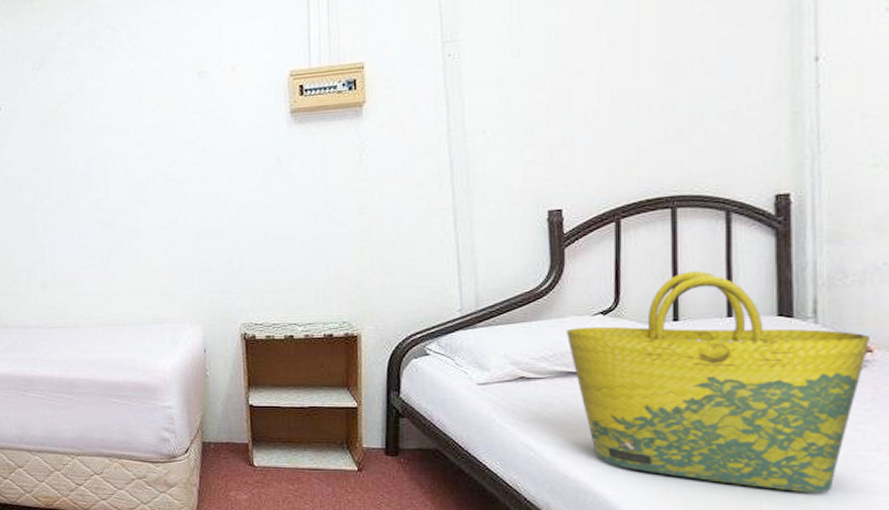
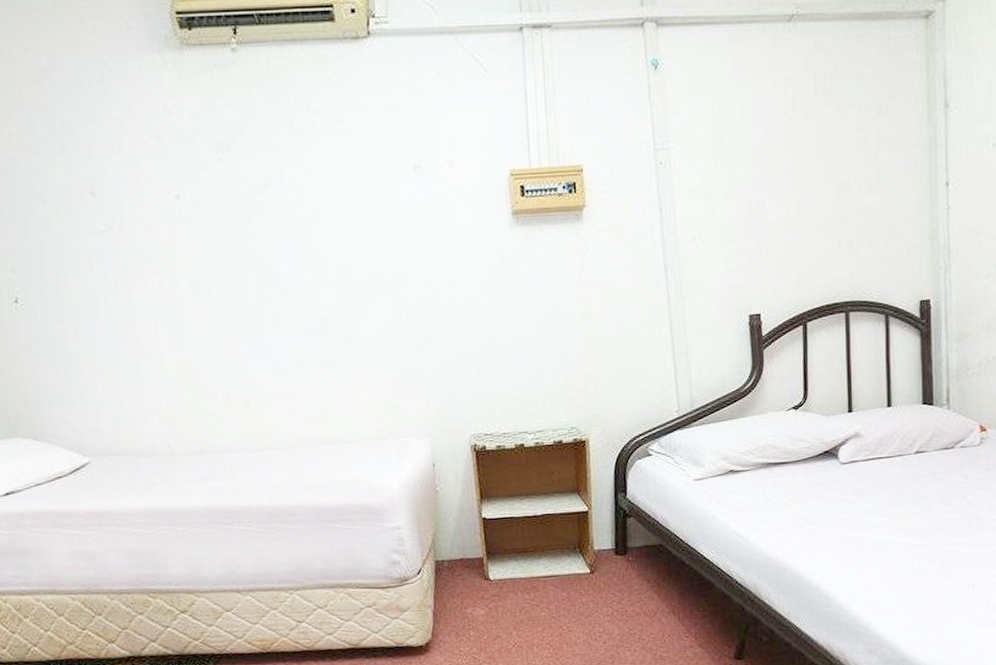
tote bag: present [565,270,870,493] -> none [766,367,984,551]

